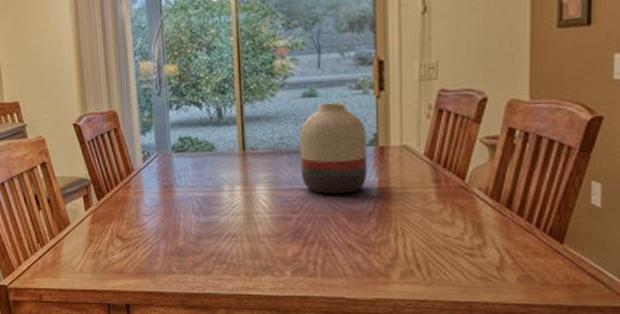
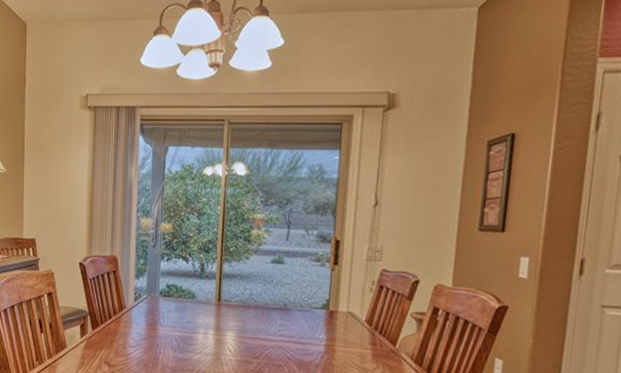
vase: present [299,102,368,195] -> none [264,270,321,347]

